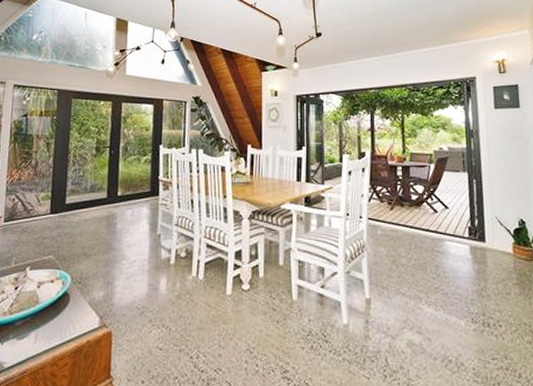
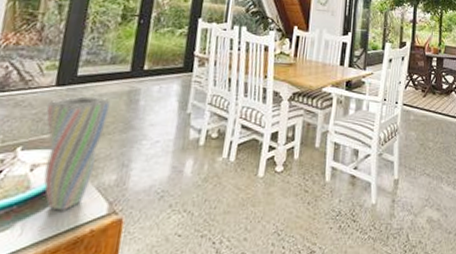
vase: none [45,222,94,323] -> present [43,96,111,211]

